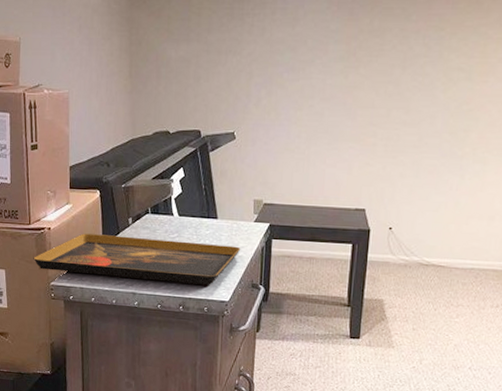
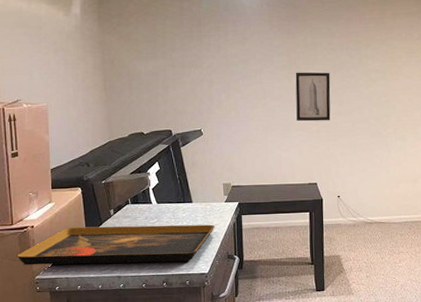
wall art: none [349,66,398,132] -> present [295,72,331,122]

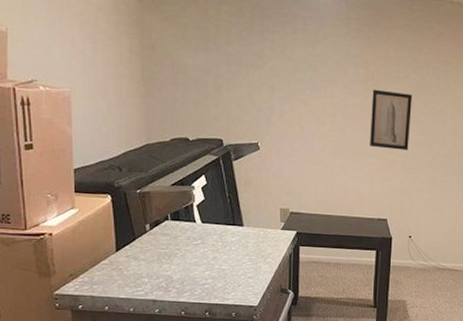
decorative tray: present [17,224,215,266] -> none [31,239,269,291]

